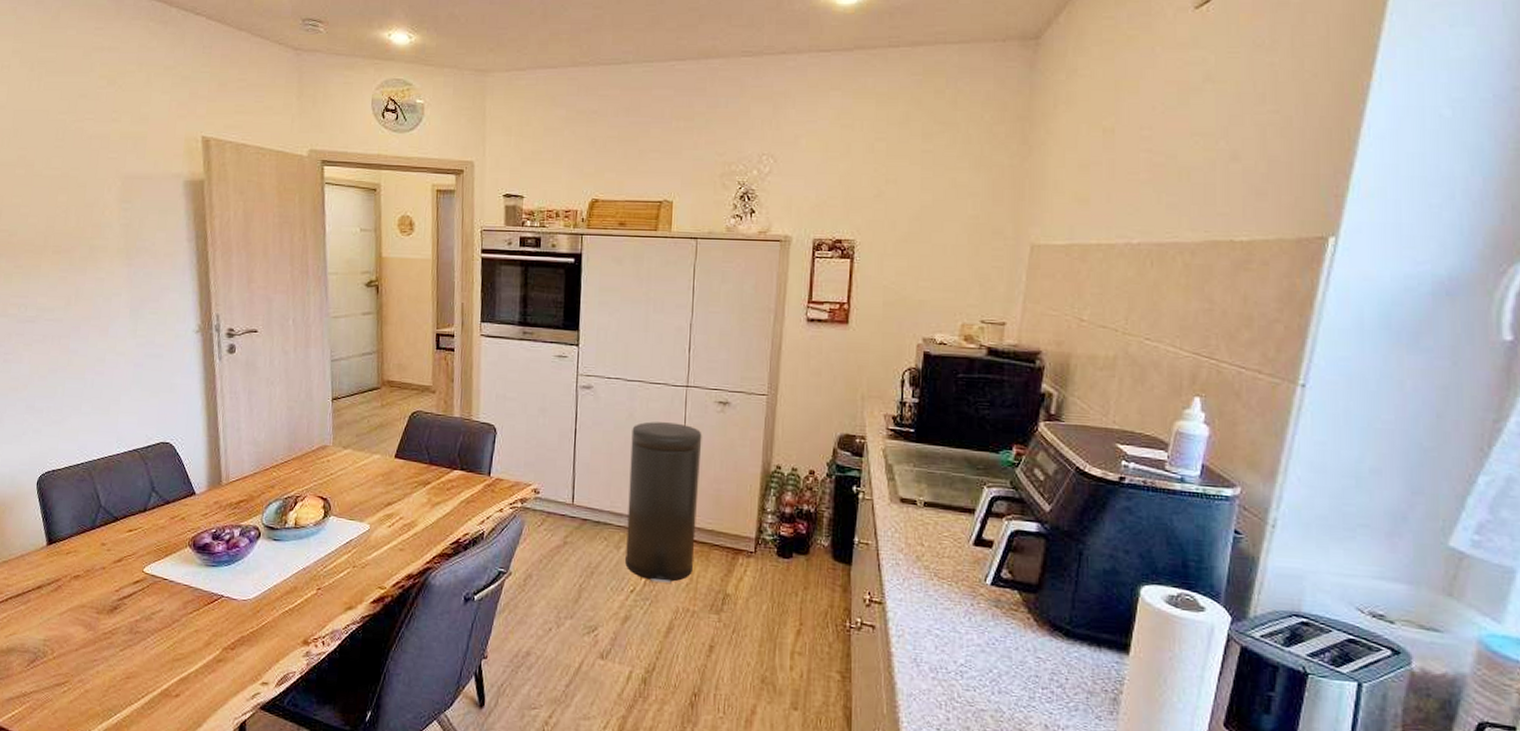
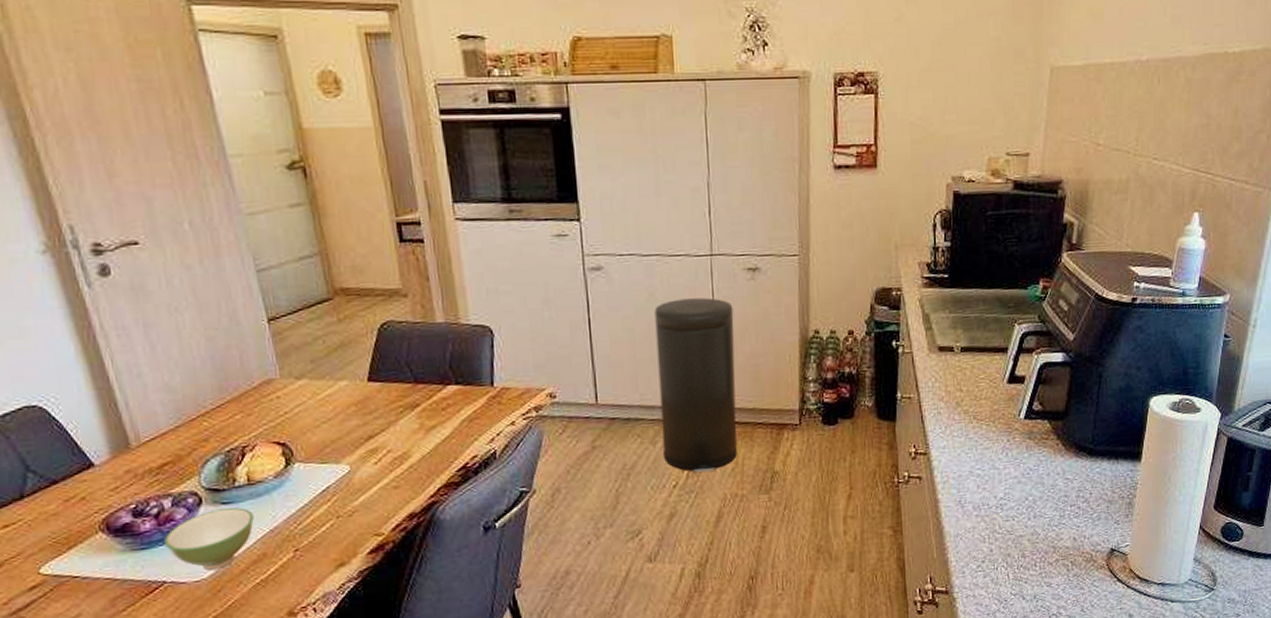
bowl: none [228,544,294,594] -> present [163,507,254,571]

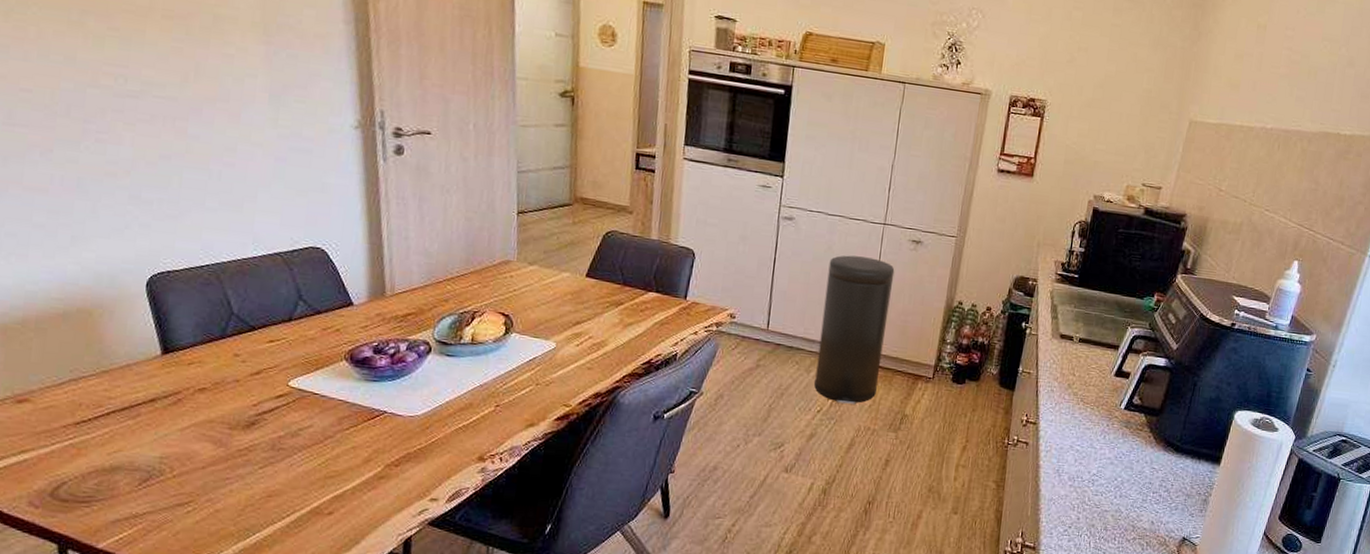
bowl: present [163,507,254,571] -> none [392,359,470,410]

